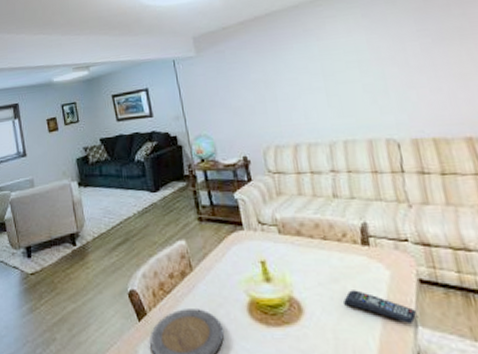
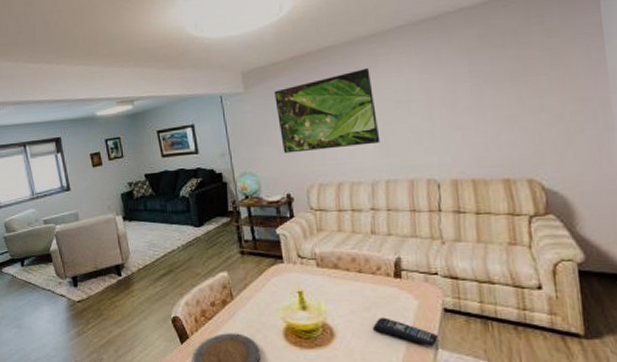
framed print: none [225,29,335,115] -> present [274,67,381,154]

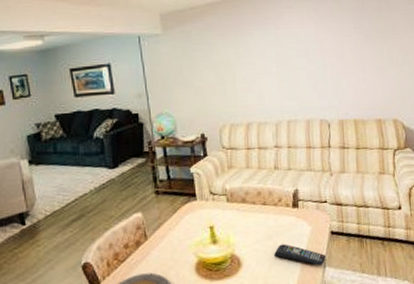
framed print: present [274,67,381,154] -> none [191,18,284,95]

